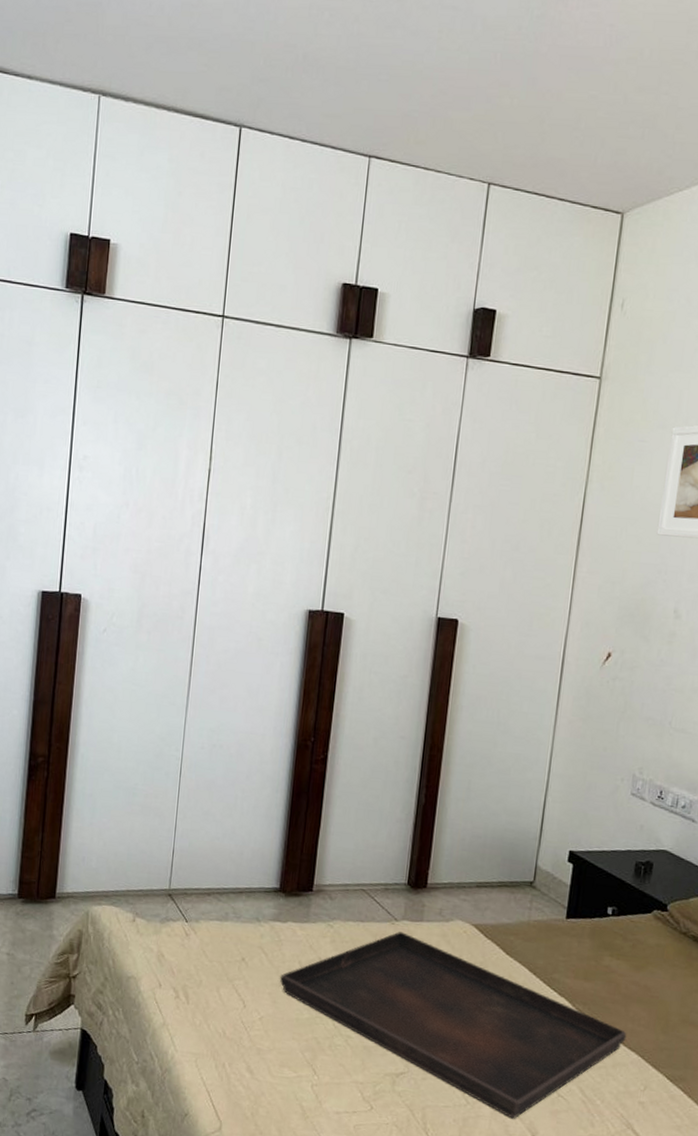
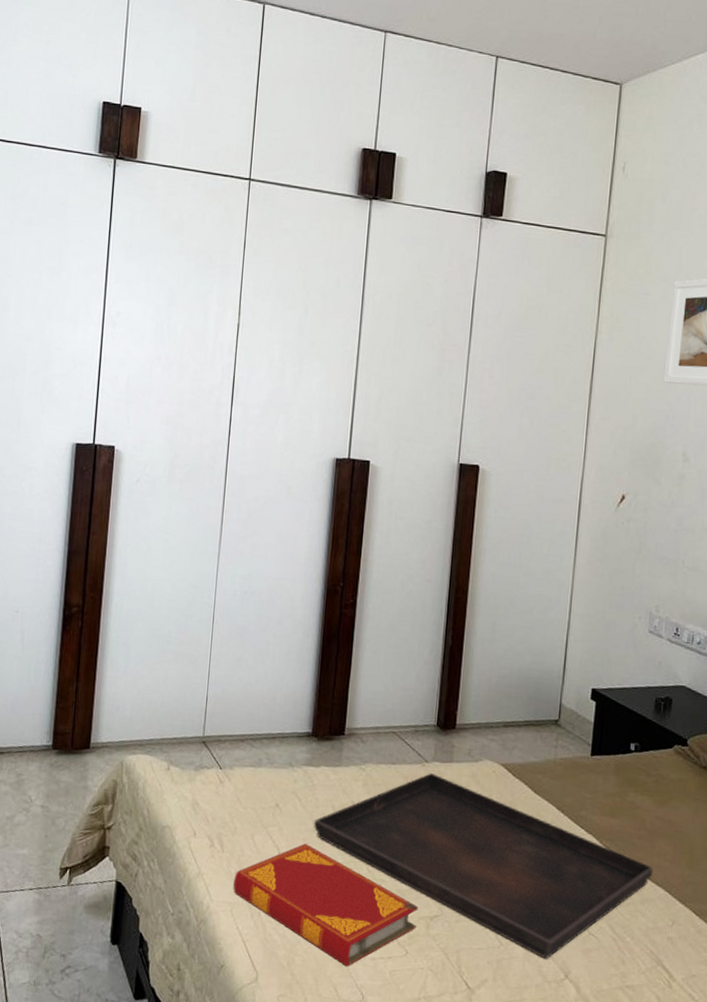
hardback book: none [198,998,384,1120] -> present [233,843,418,967]

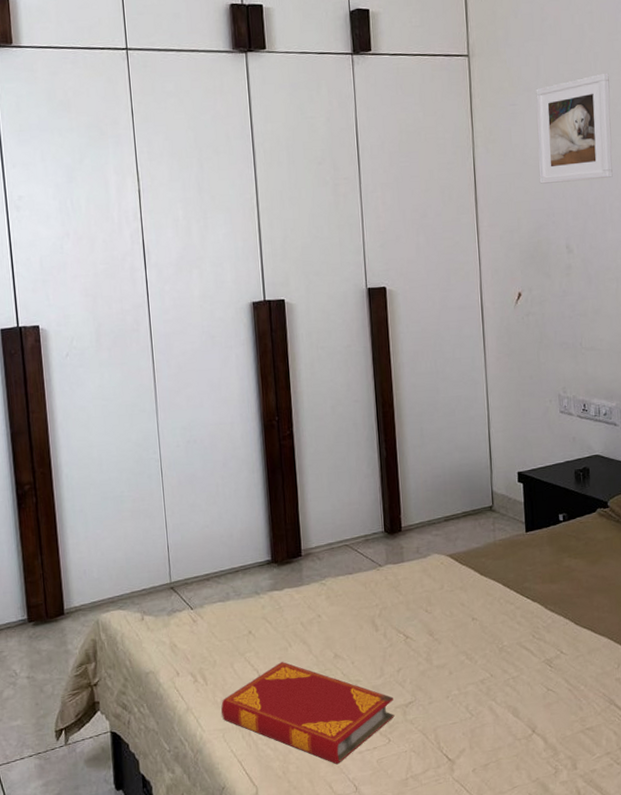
serving tray: present [313,773,653,959] -> none [286,575,595,720]

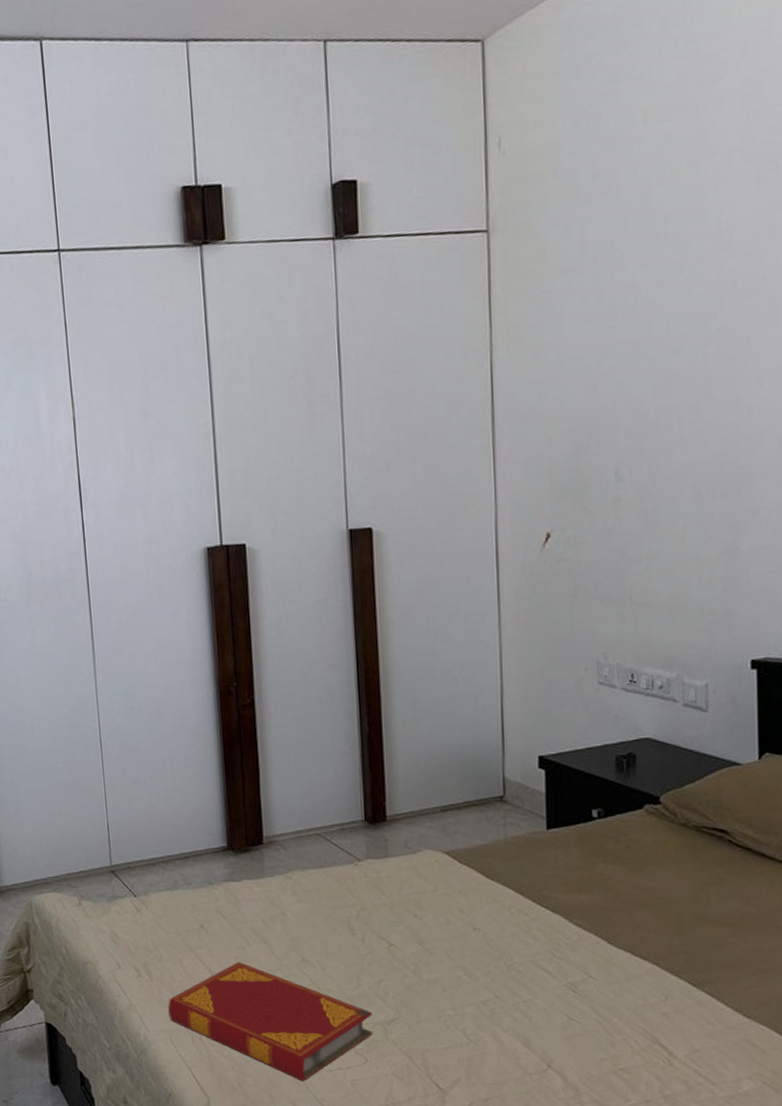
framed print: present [536,73,613,184] -> none [579,241,686,393]

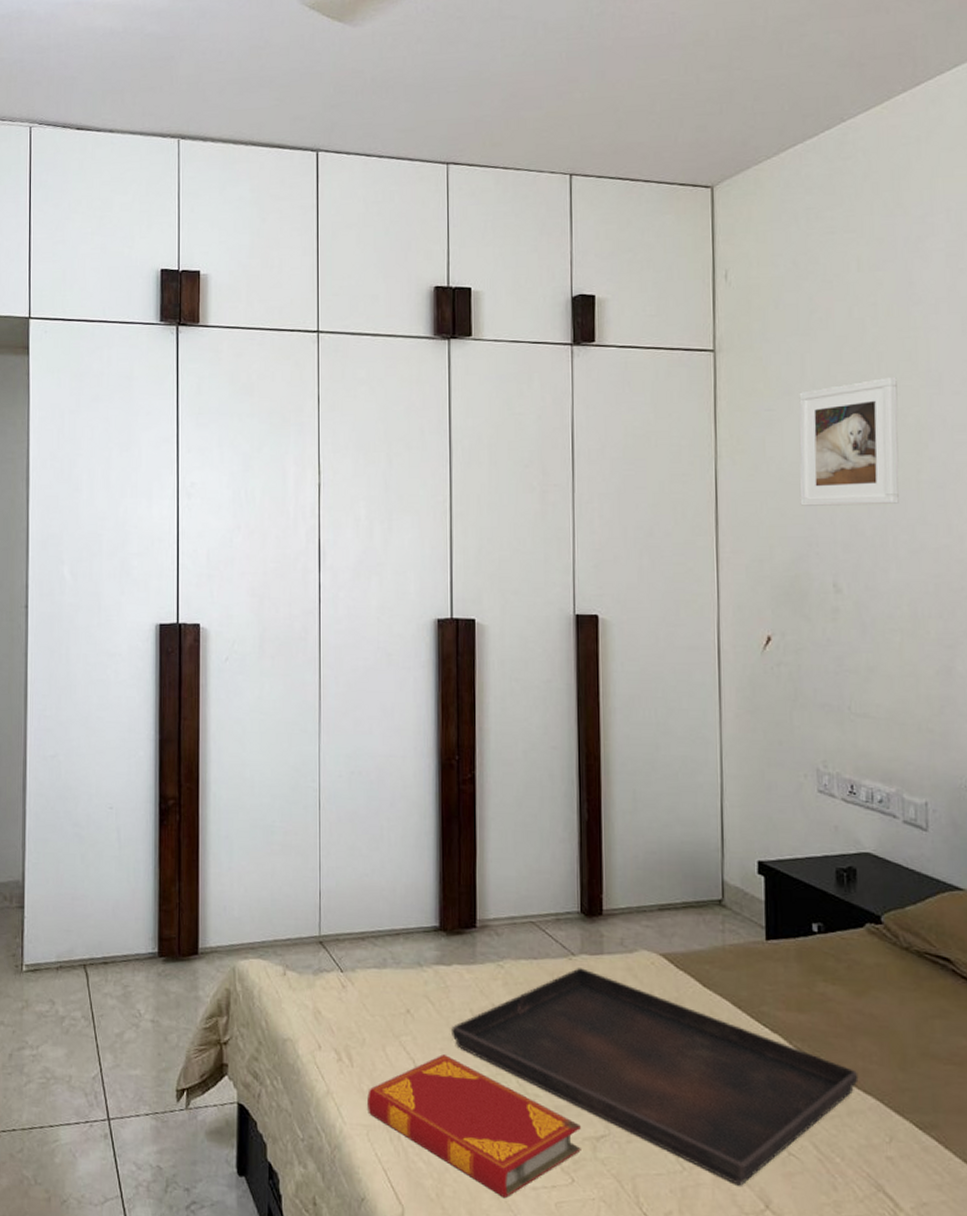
serving tray: none [243,872,636,1051] -> present [450,968,859,1186]
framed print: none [579,241,686,393] -> present [799,376,899,506]

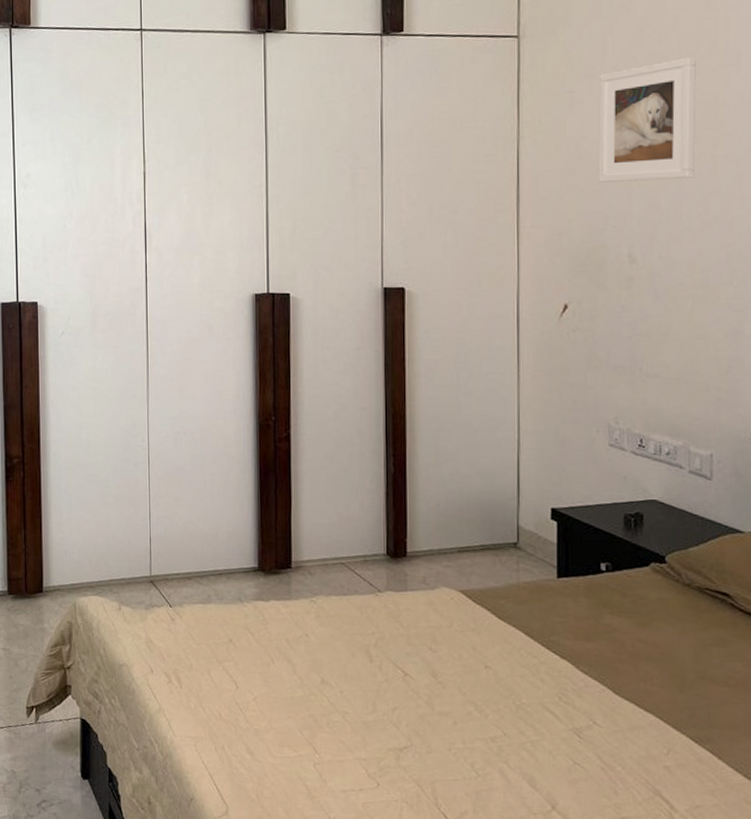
hardback book: present [367,1054,581,1199] -> none [195,677,386,800]
serving tray: present [450,968,859,1186] -> none [268,603,640,790]

